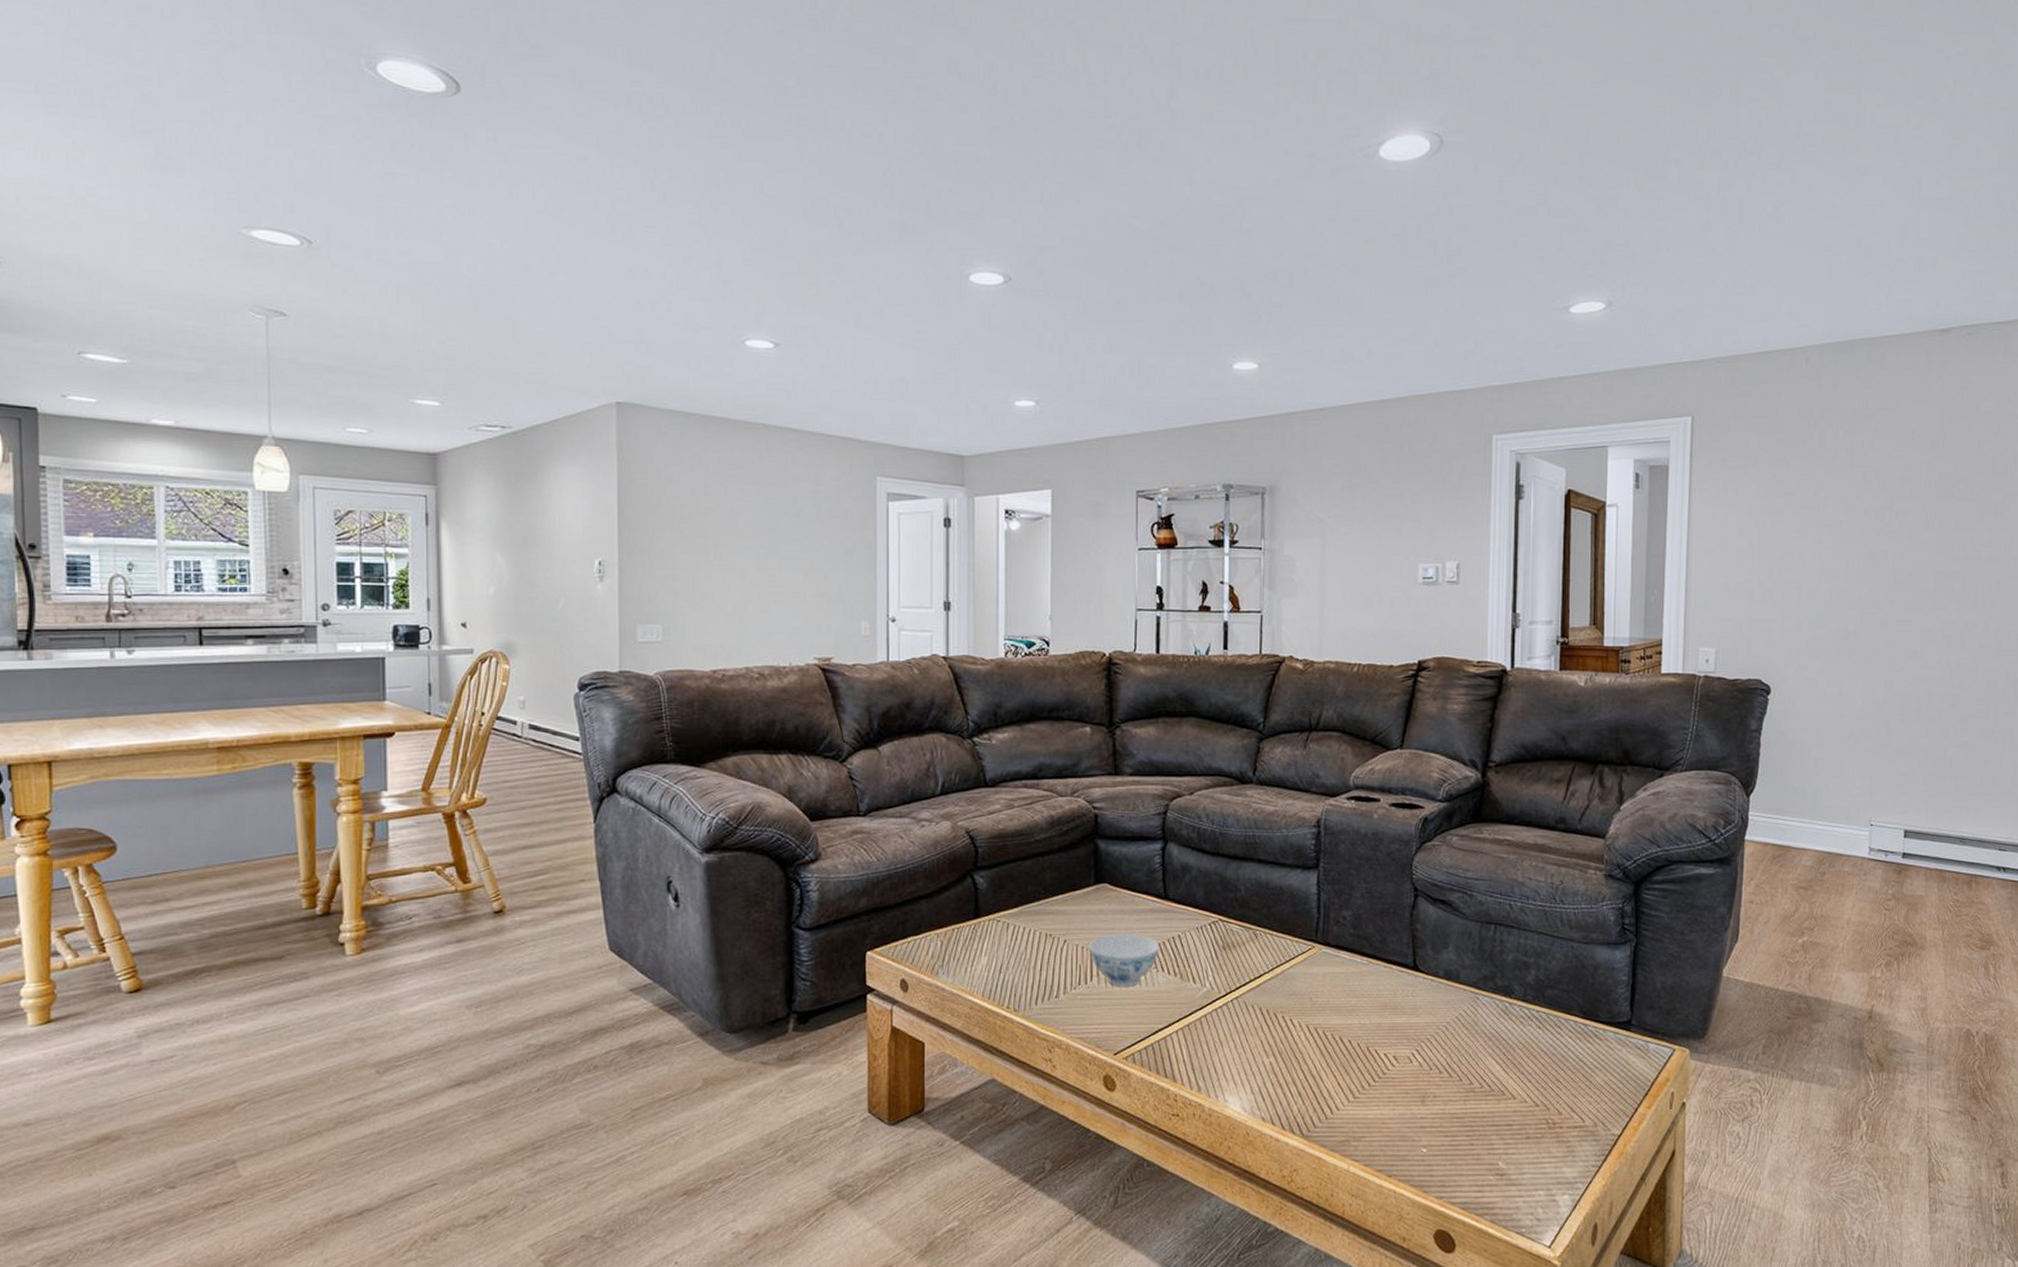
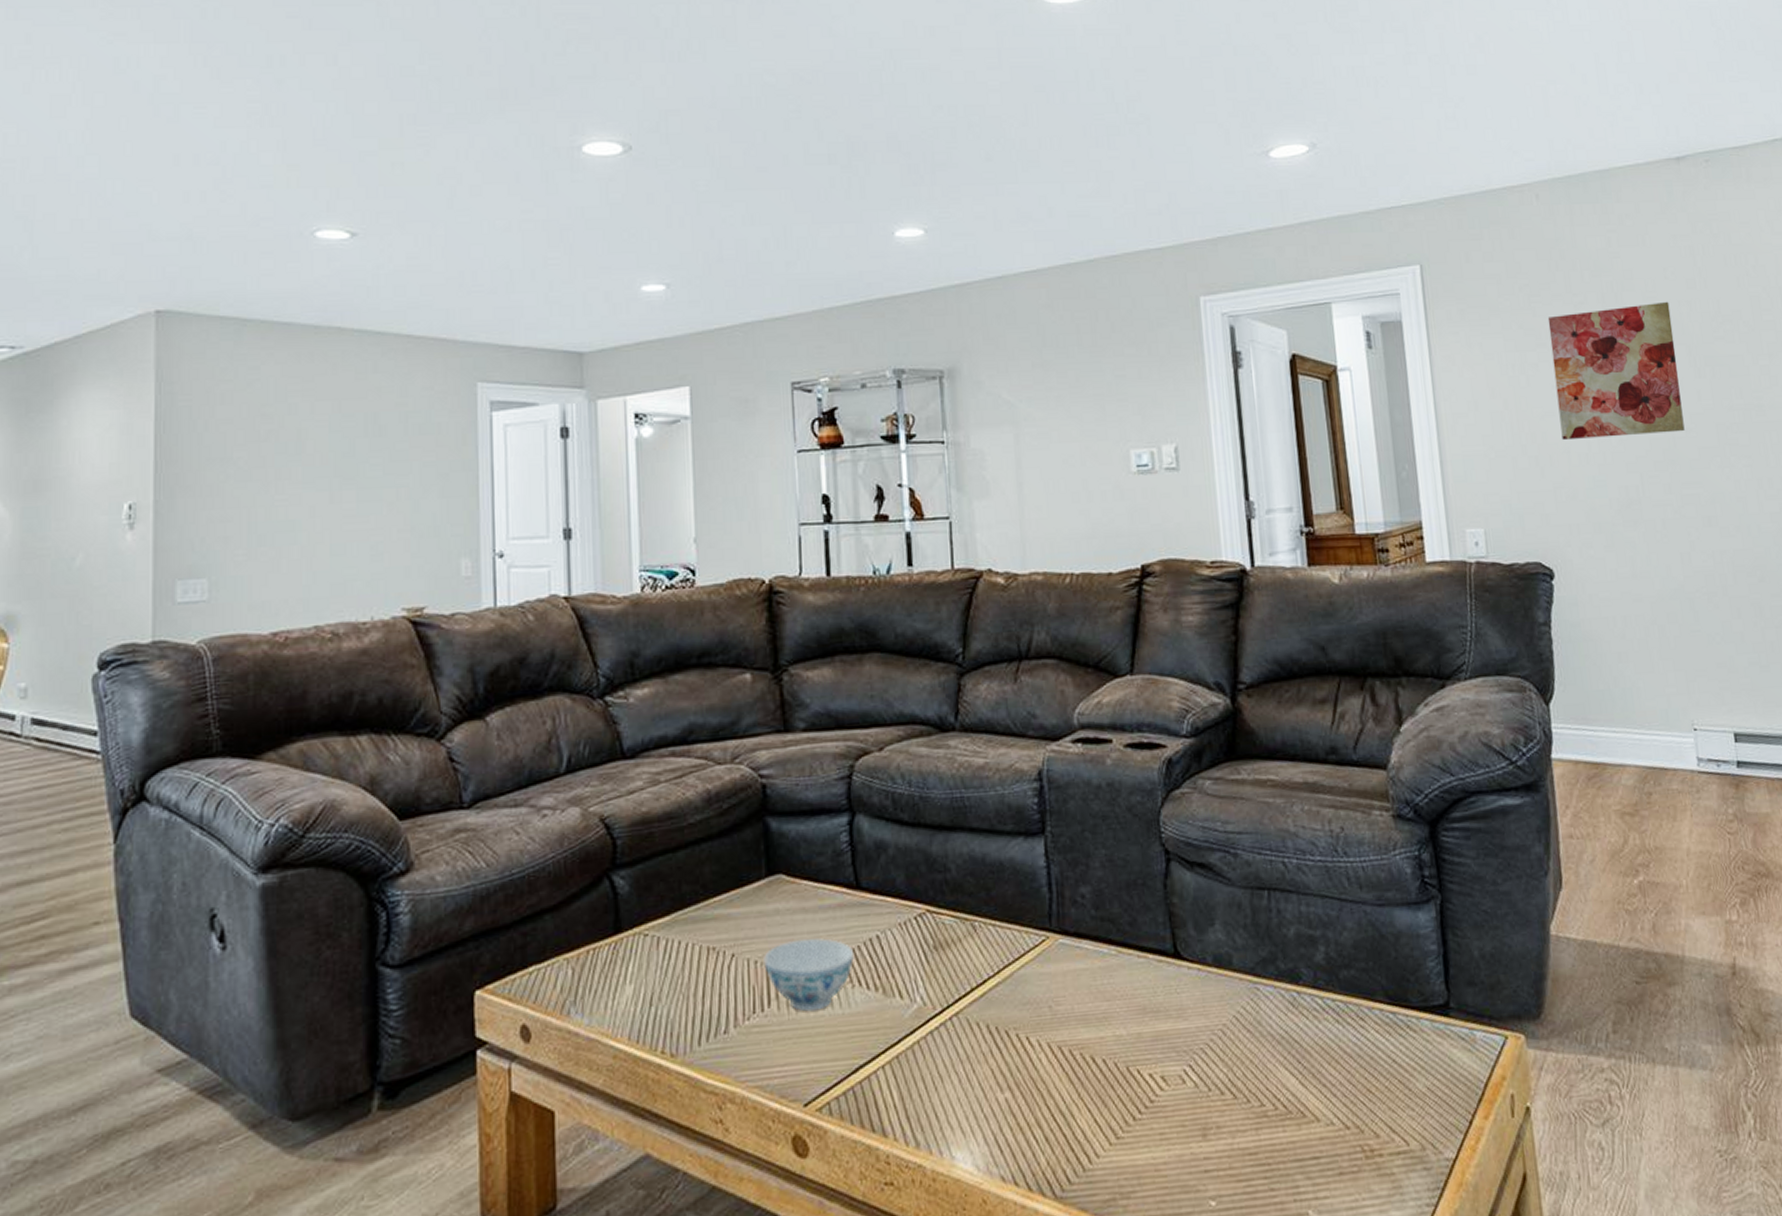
wall art: none [1796,460,1912,578] -> present [1547,301,1685,441]

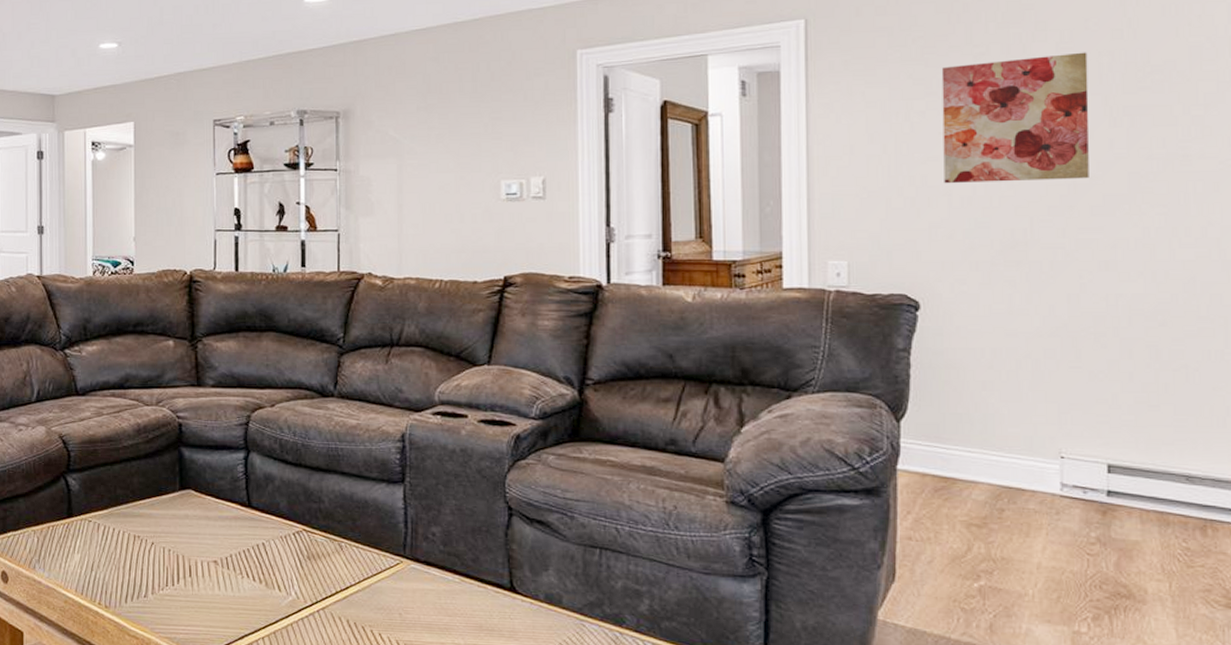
bowl: present [764,938,854,1012] -> none [175,538,244,591]

